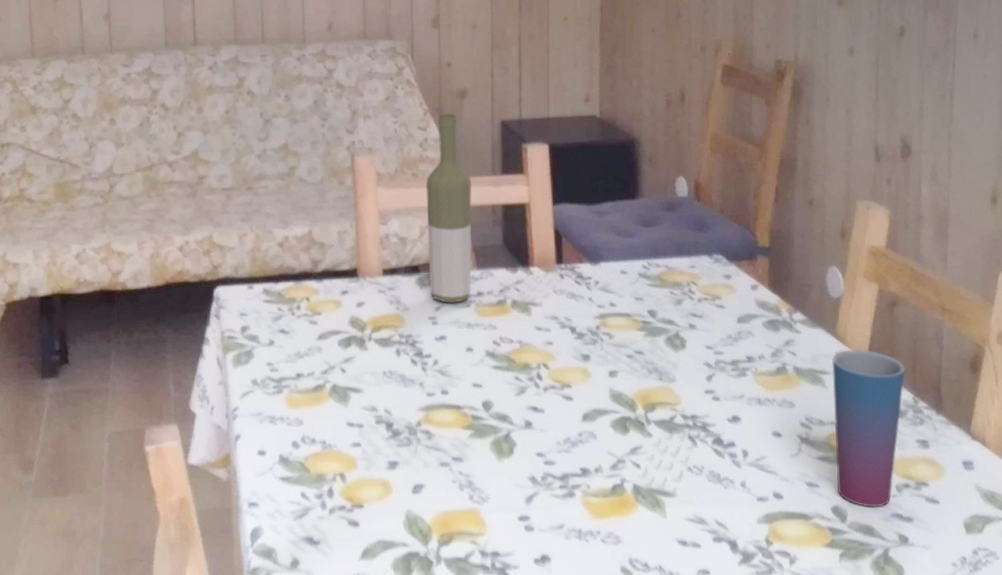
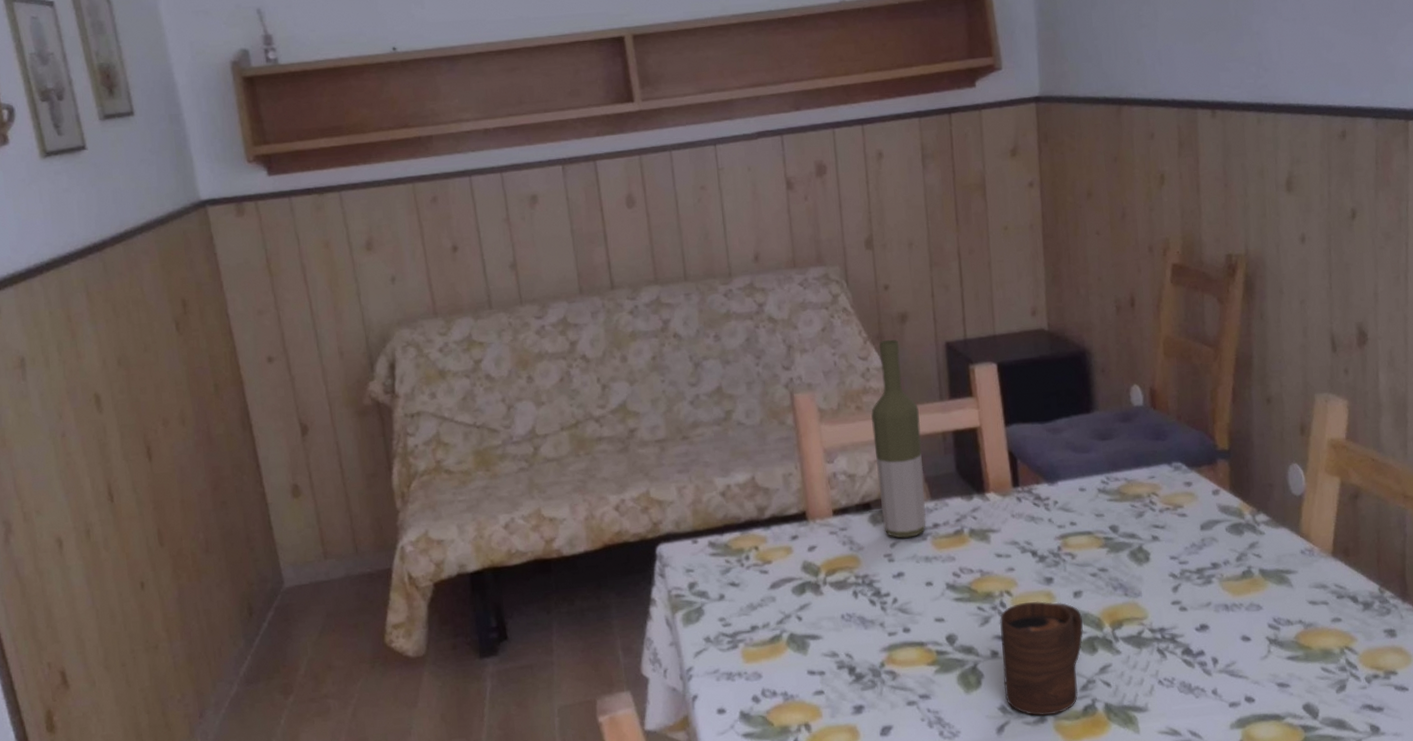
cup: none [535,376,616,490] -> present [999,601,1083,716]
cup: present [831,350,905,508] -> none [1297,545,1370,702]

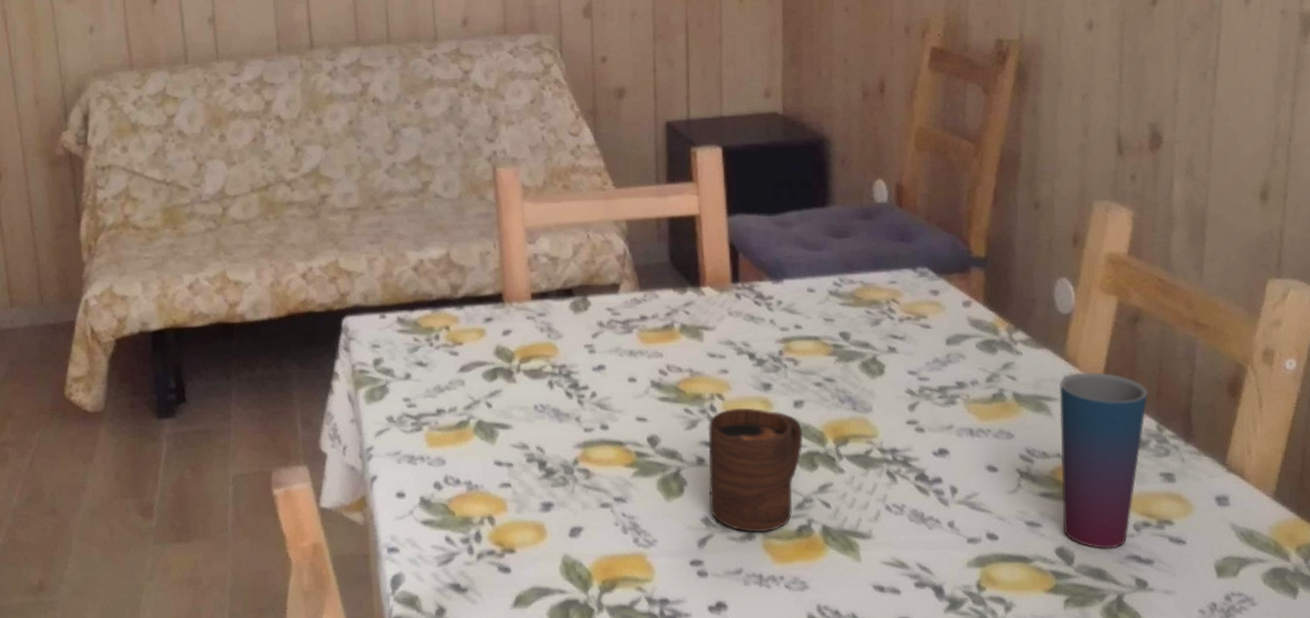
bottle: present [871,339,926,538] -> none [578,115,634,329]
cup: none [1297,545,1370,702] -> present [1059,372,1148,549]

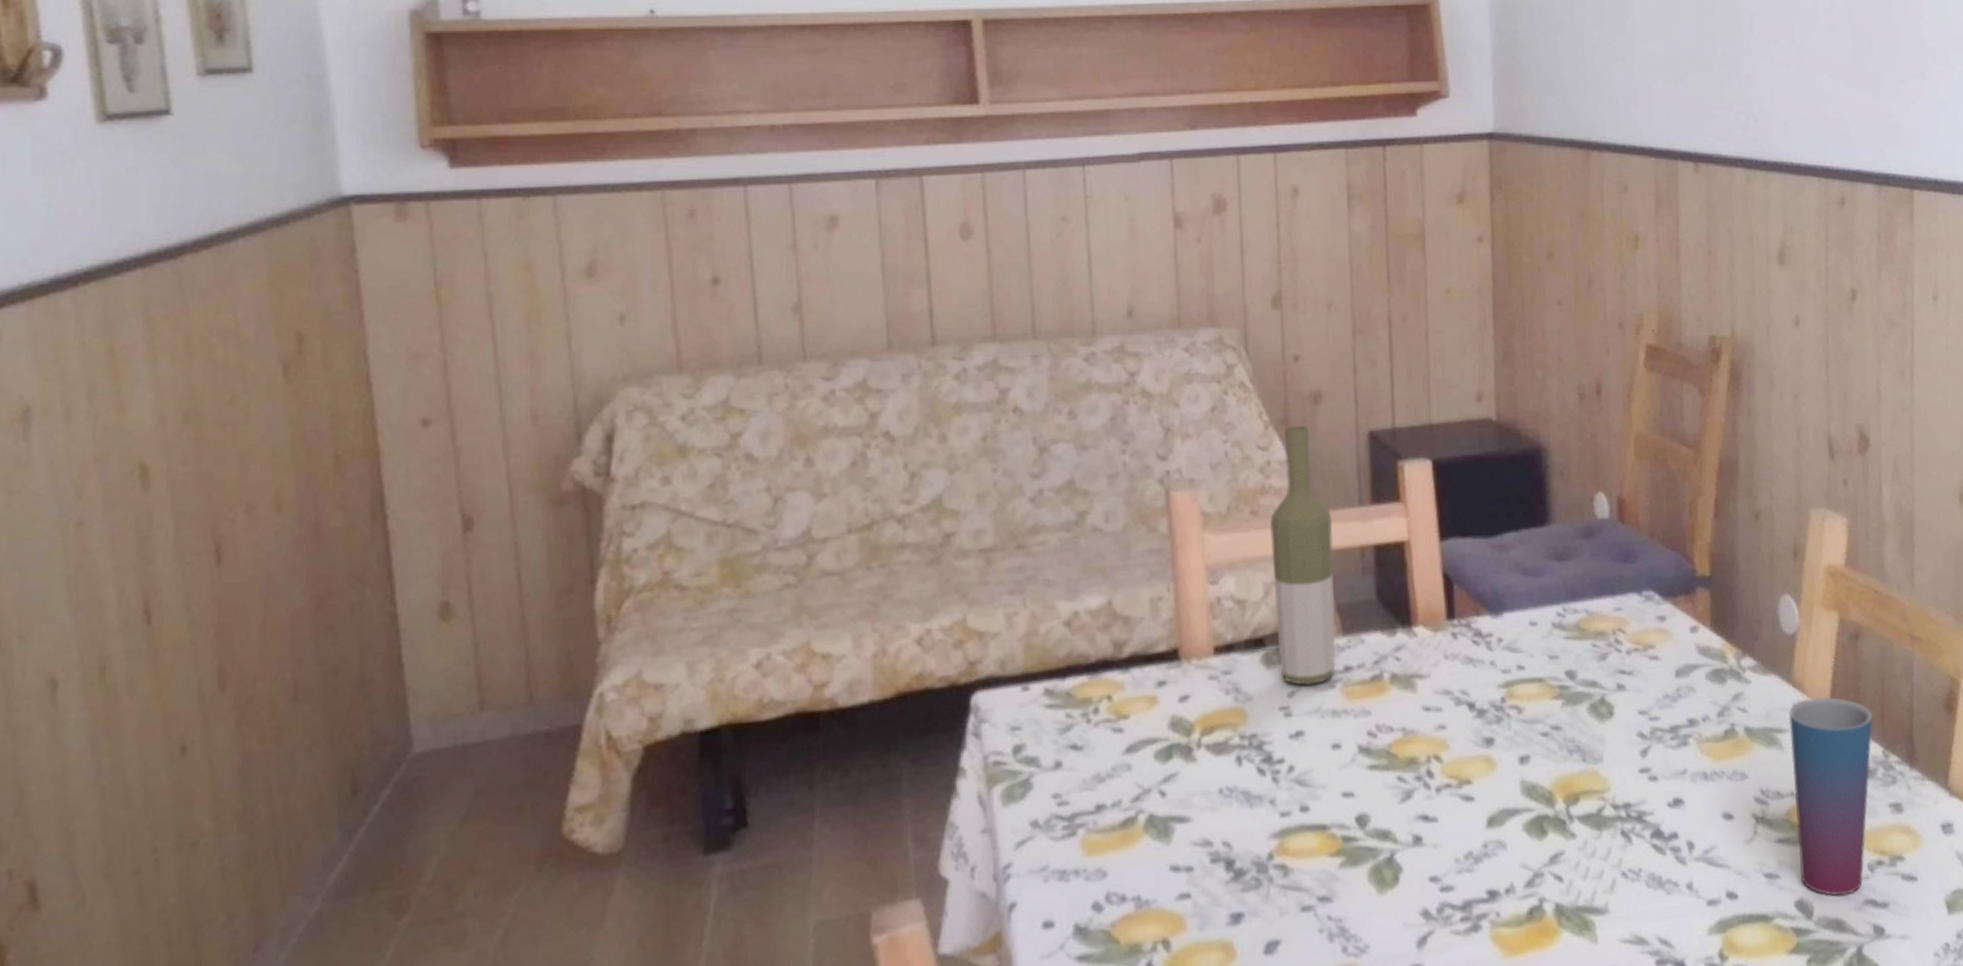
bottle: none [578,115,634,329] -> present [1269,425,1336,686]
cup: present [708,407,802,532] -> none [1424,768,1530,923]

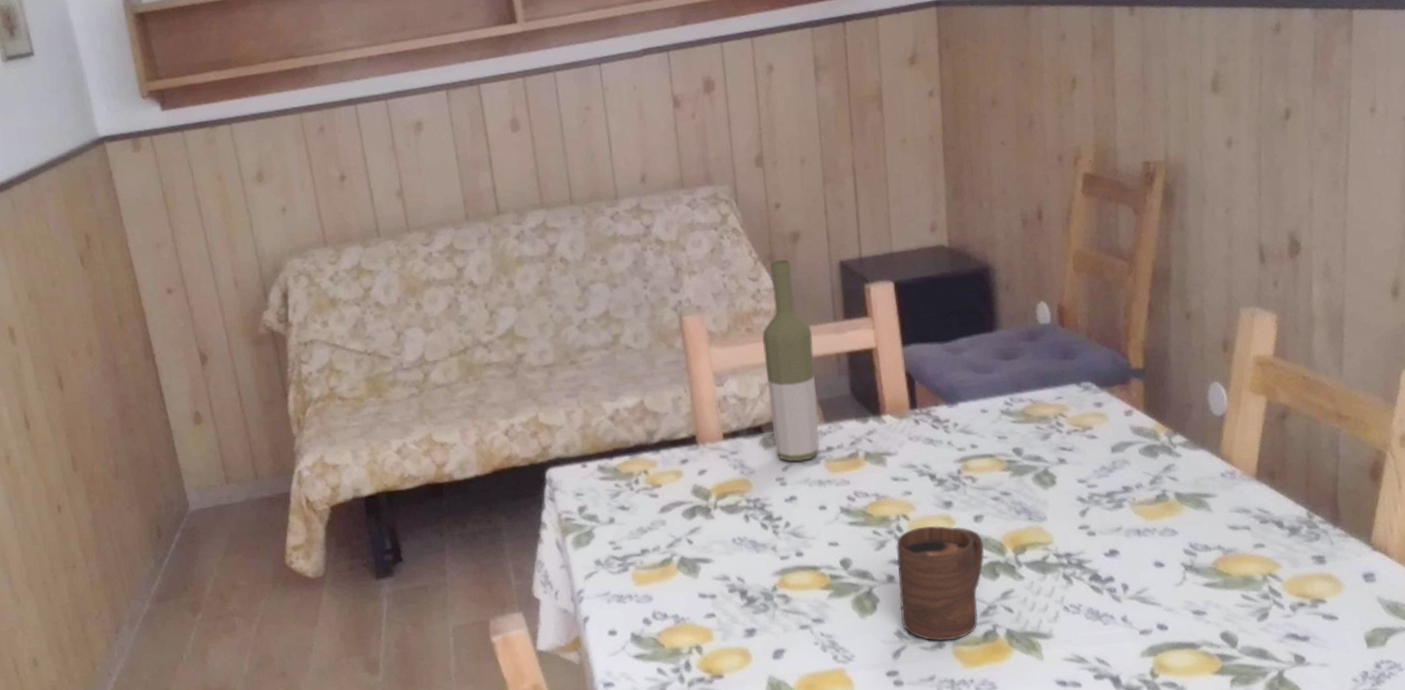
cup: none [1424,768,1530,923] -> present [895,525,984,641]
cup: present [1788,697,1873,896] -> none [1216,468,1298,630]

